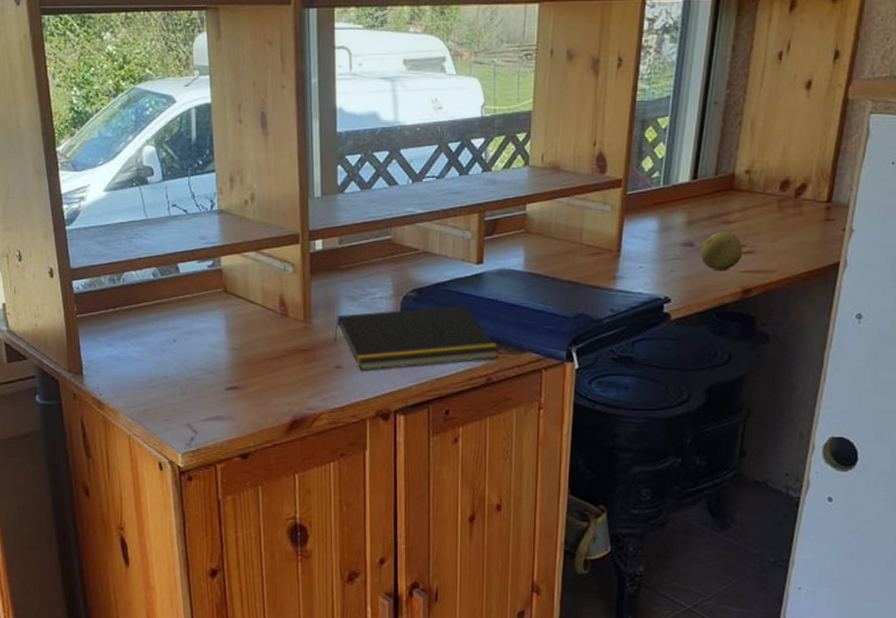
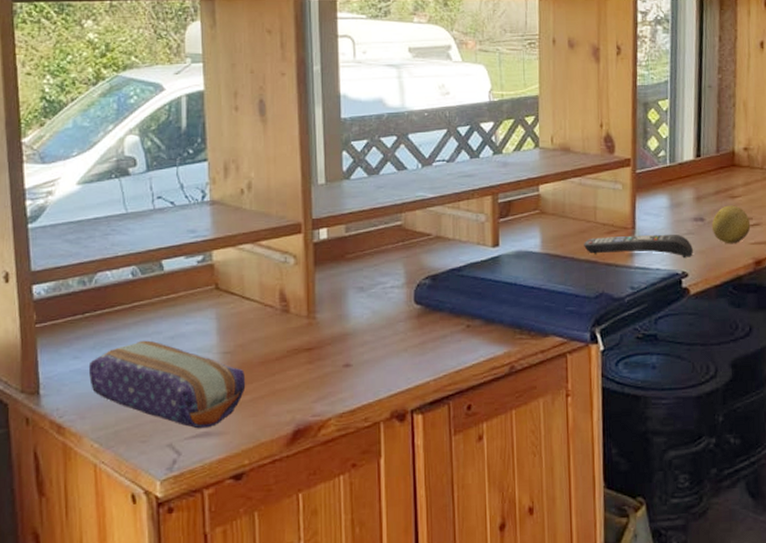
pencil case: none [120,334,251,413] -> present [88,340,246,429]
notepad: present [334,305,499,371] -> none [342,290,521,369]
remote control: none [567,258,680,283] -> present [584,234,694,258]

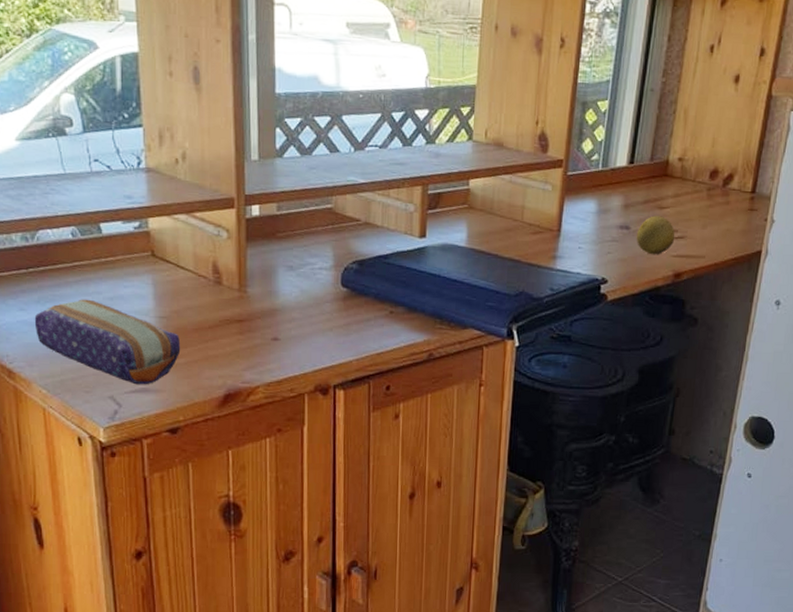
remote control: present [584,234,694,258] -> none [509,237,616,264]

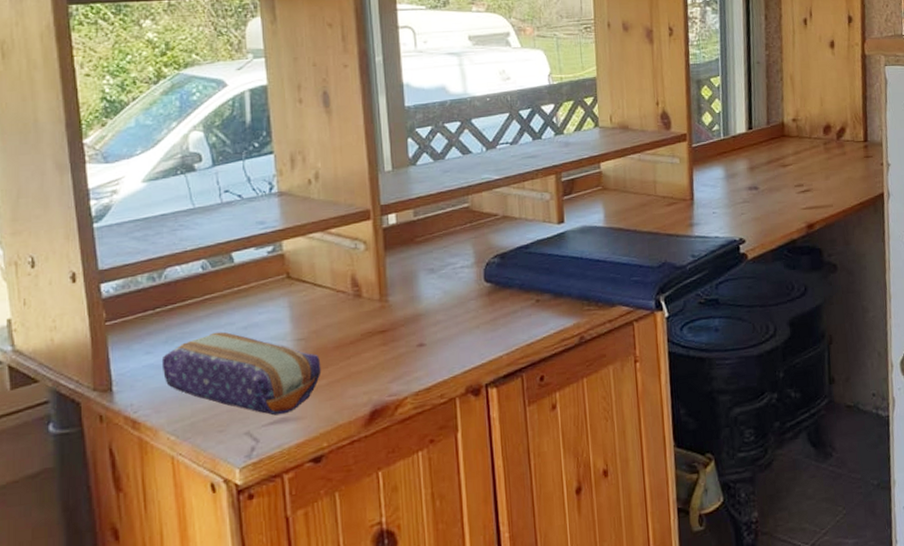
fruit: present [636,215,675,255] -> none [765,173,802,211]

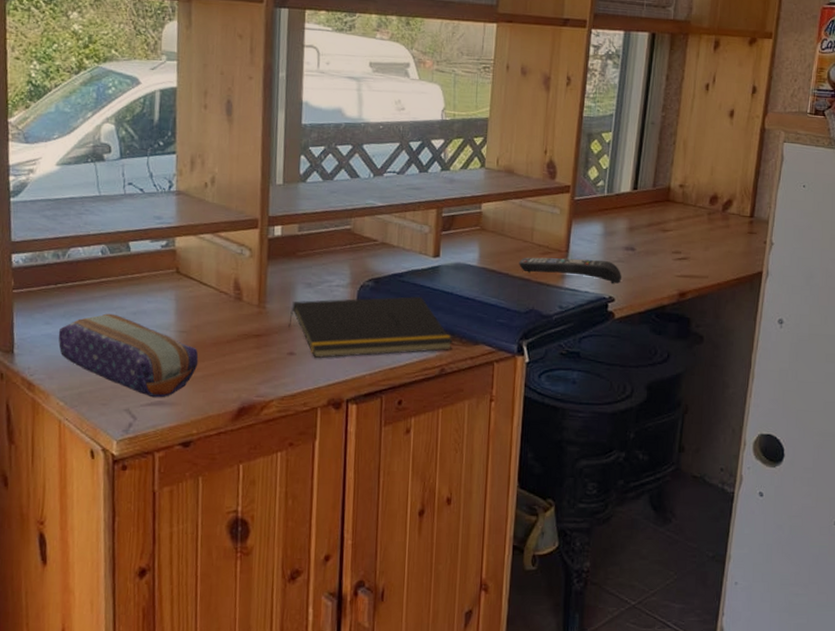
notepad: none [415,265,589,347] -> present [288,296,453,359]
remote control: none [645,203,750,226] -> present [519,257,622,284]

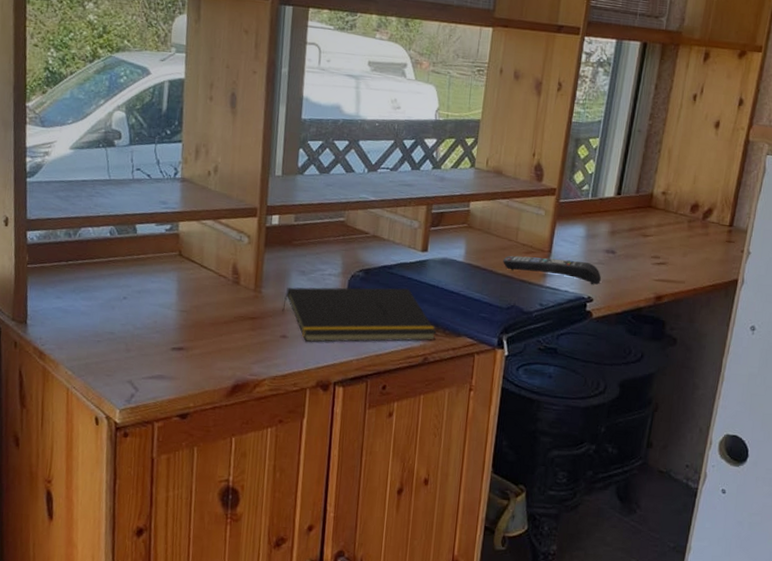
pencil case: present [58,313,199,398] -> none [68,290,198,372]

